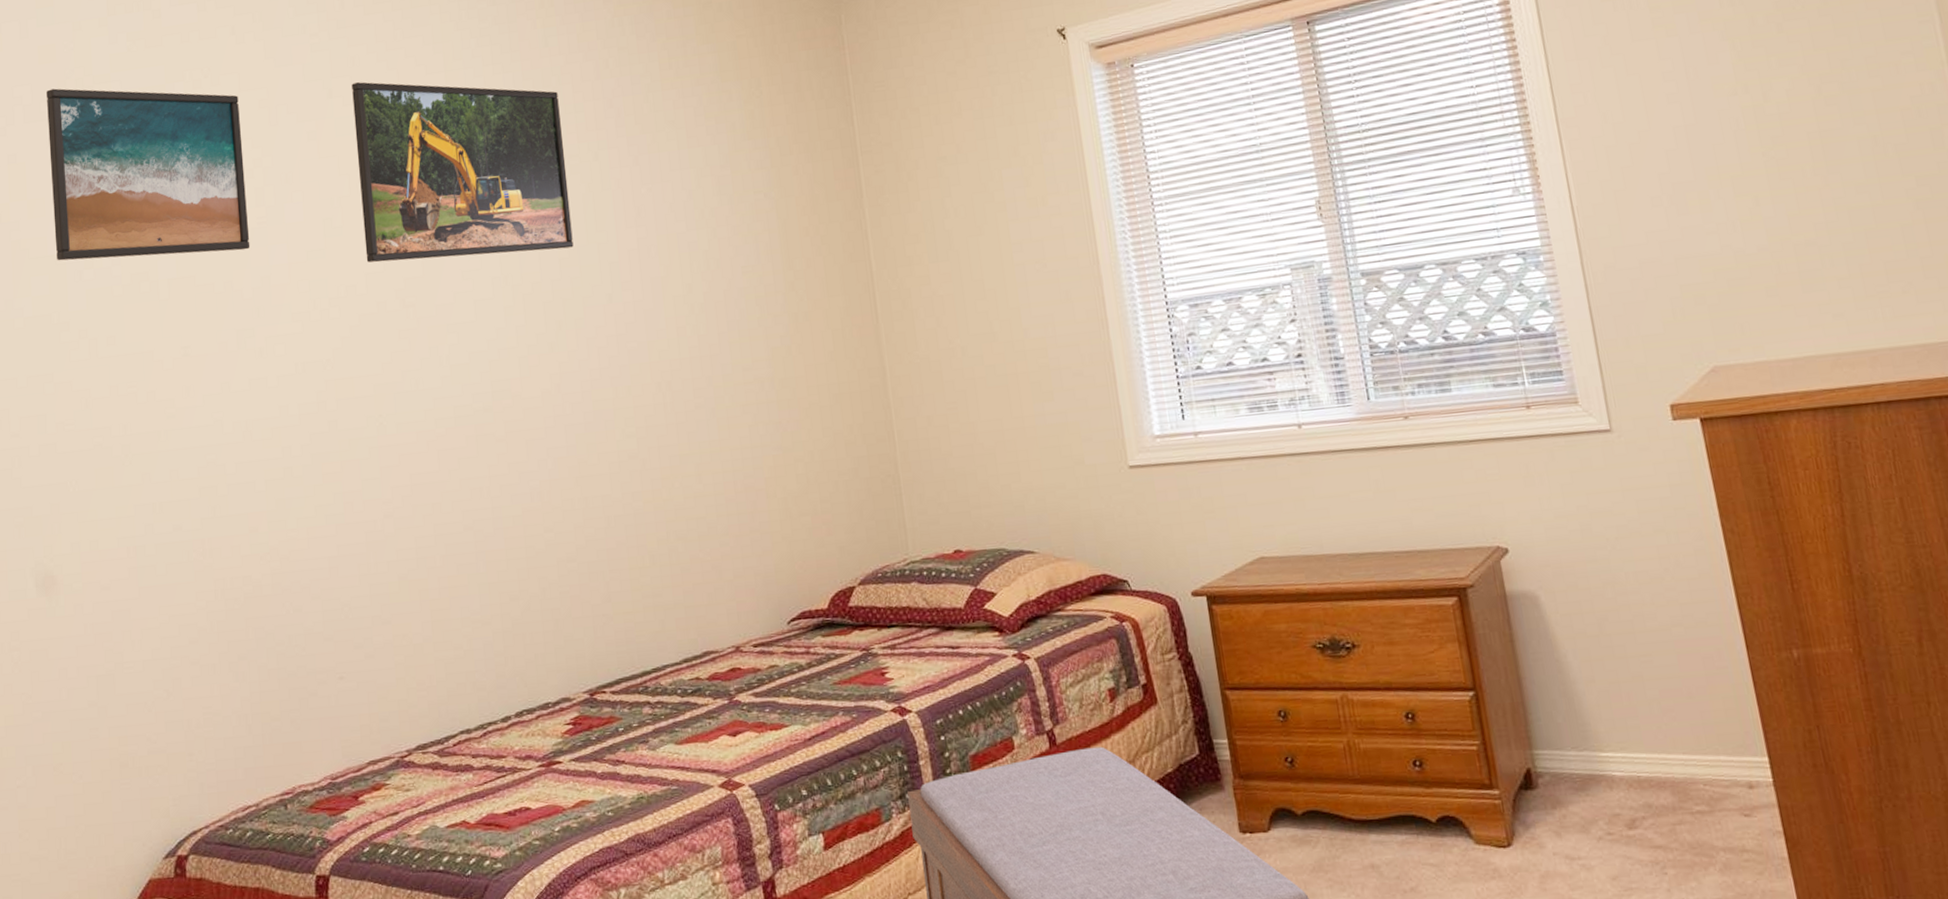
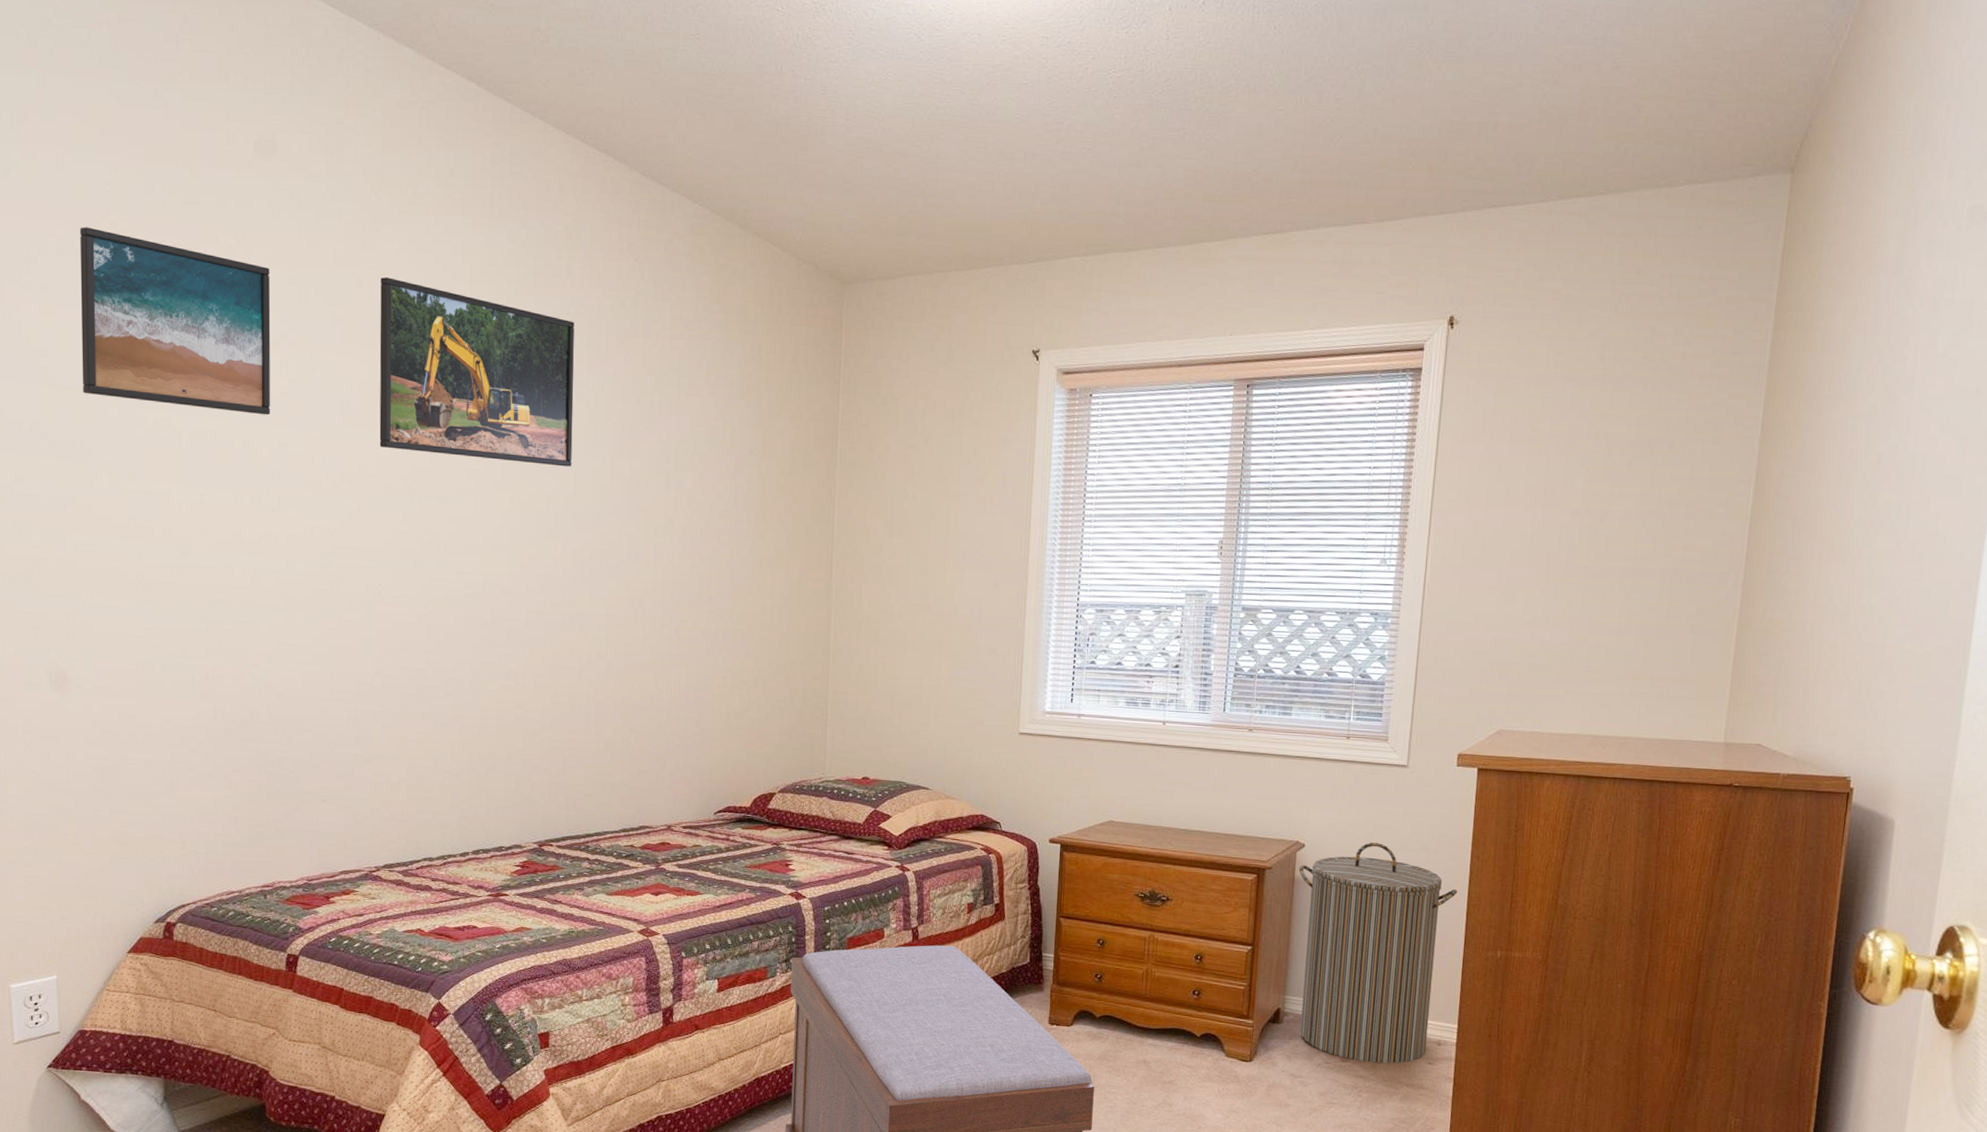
laundry hamper: none [1508,532,1737,826] -> present [1299,842,1457,1064]

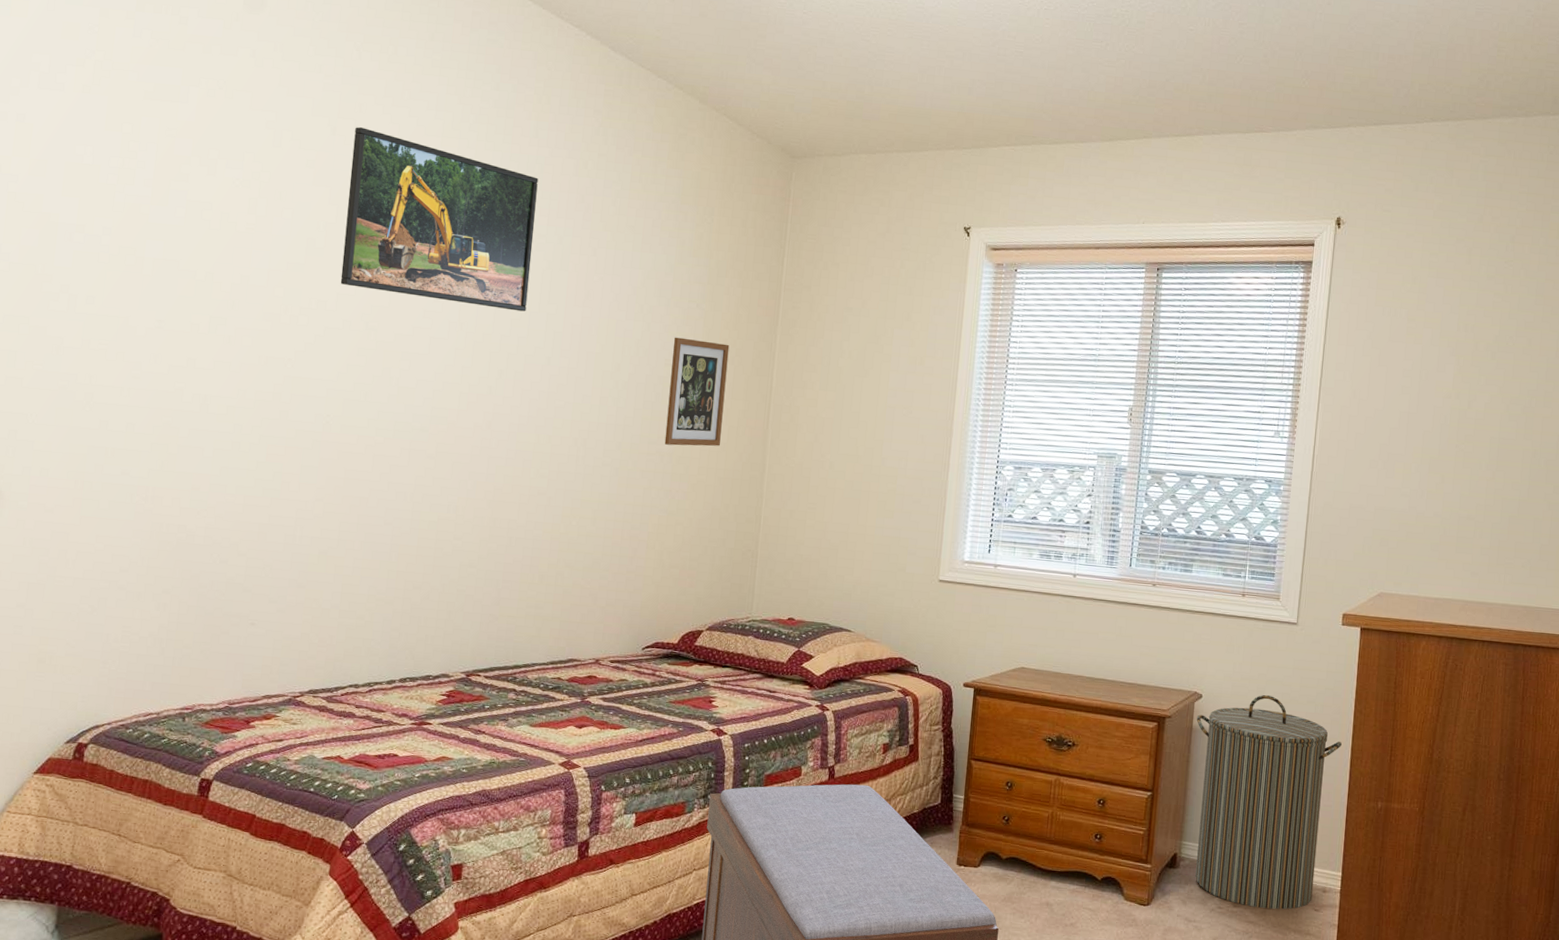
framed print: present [80,227,271,415] -> none [50,63,248,249]
picture frame: none [724,486,786,602] -> present [664,337,730,447]

